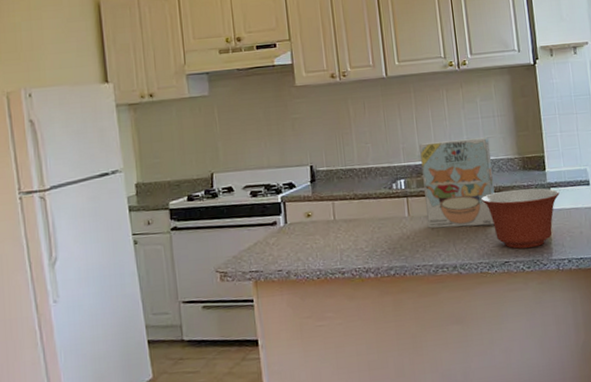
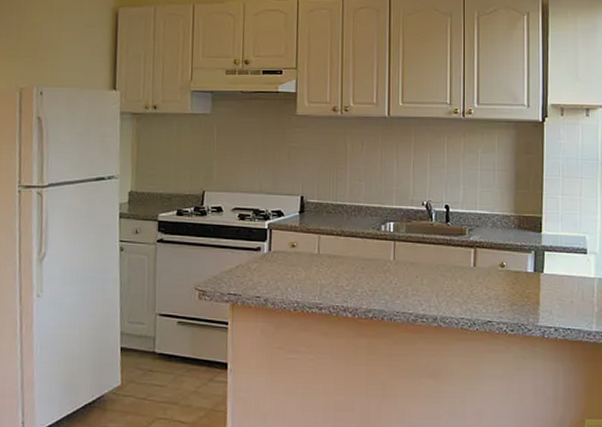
cereal box: present [419,137,495,228] -> none [413,187,487,281]
mixing bowl: present [480,188,560,249] -> none [470,247,554,310]

